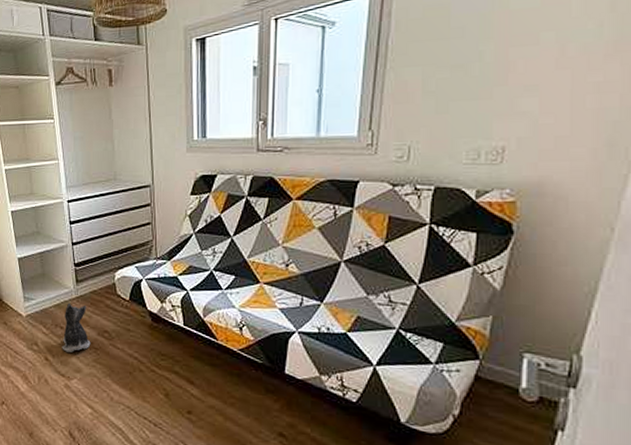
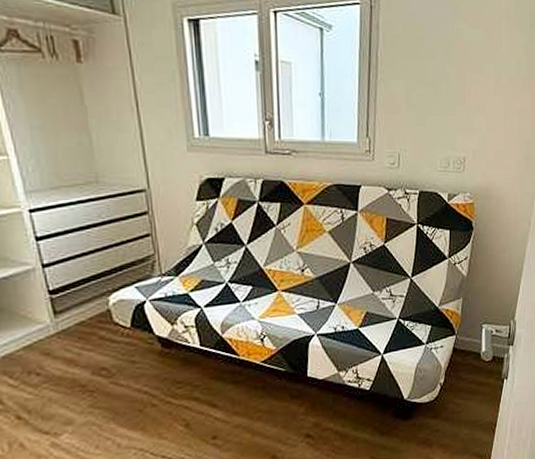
plush toy: present [62,302,91,353] -> none [40,341,84,403]

